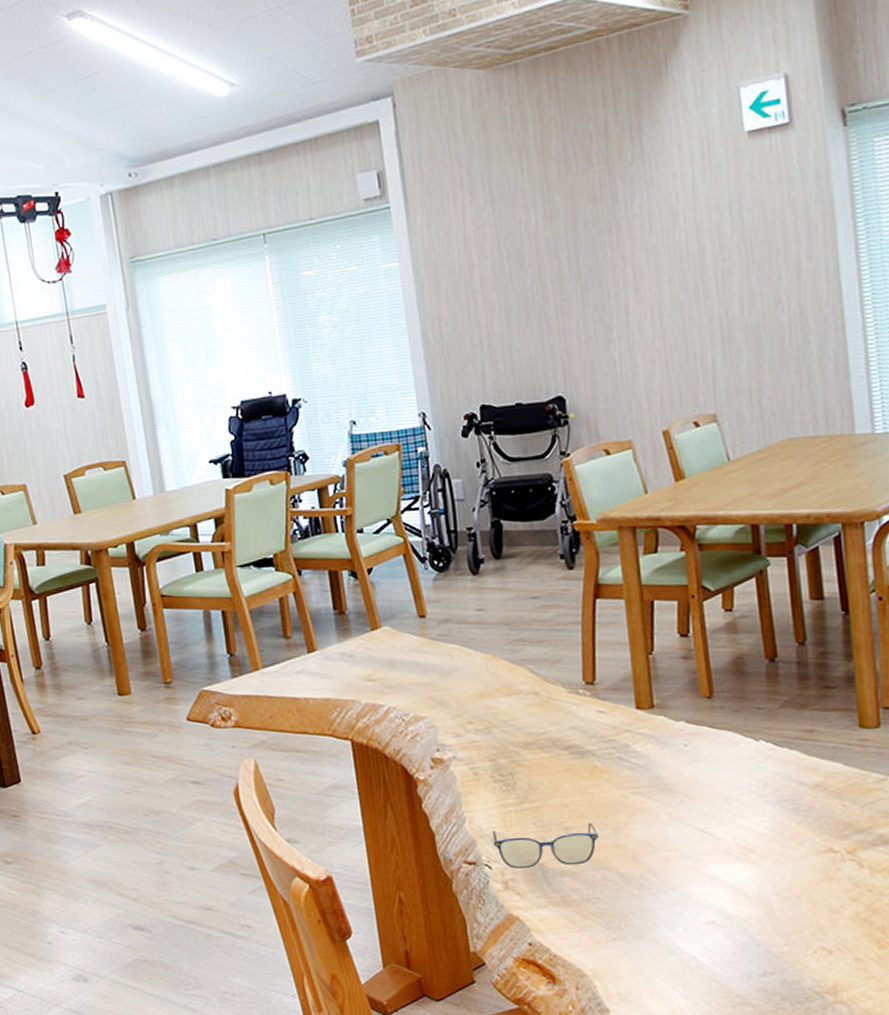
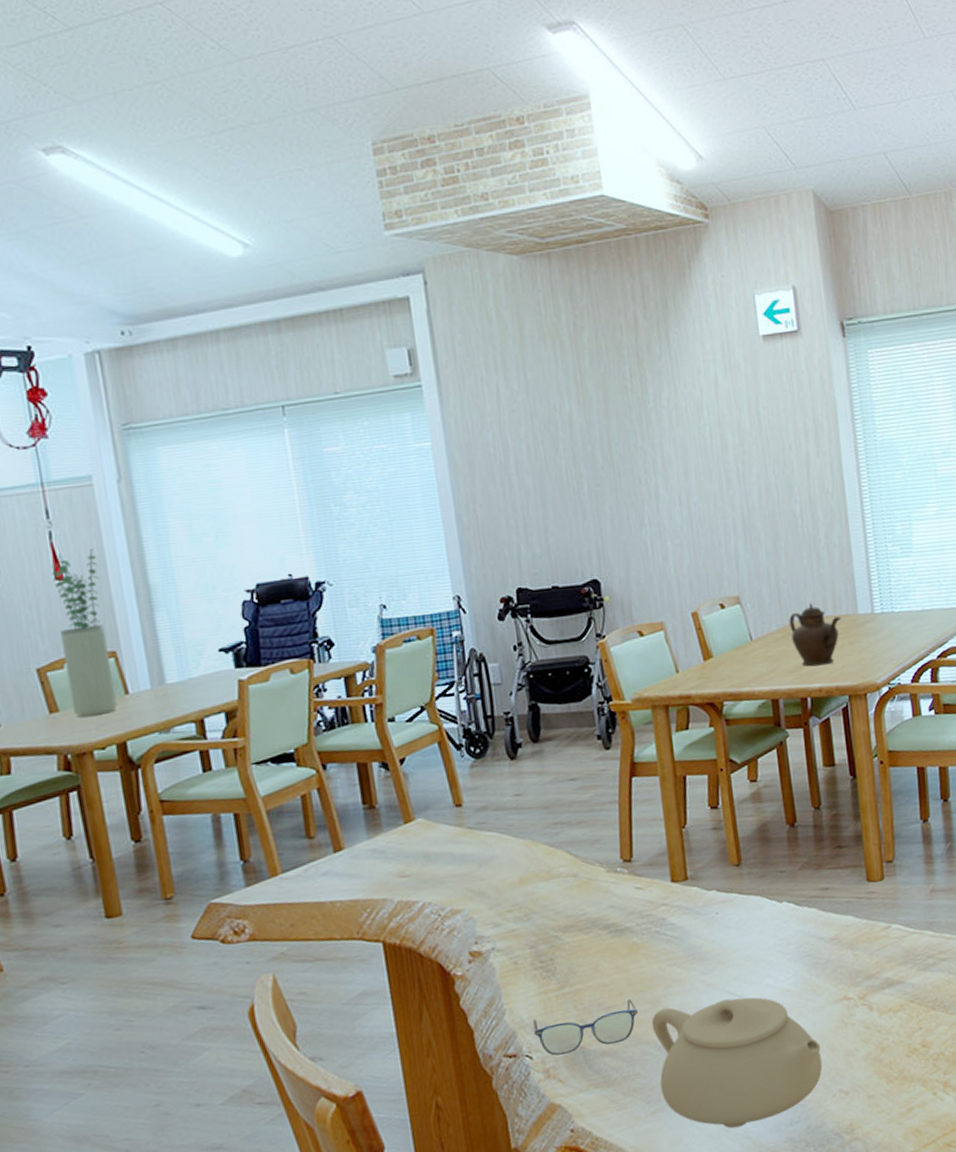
vase: none [74,370,127,518] -> present [51,549,118,717]
teapot: none [613,835,802,969] -> present [651,997,823,1129]
teapot: none [772,421,835,491] -> present [789,603,841,666]

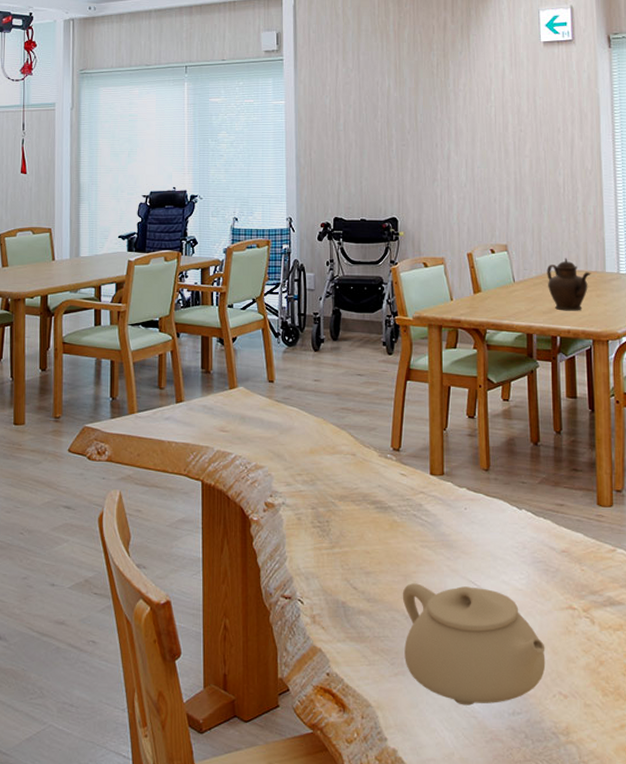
vase: present [51,549,118,717] -> none [17,154,49,273]
glasses: present [533,998,637,1056] -> none [307,568,391,606]

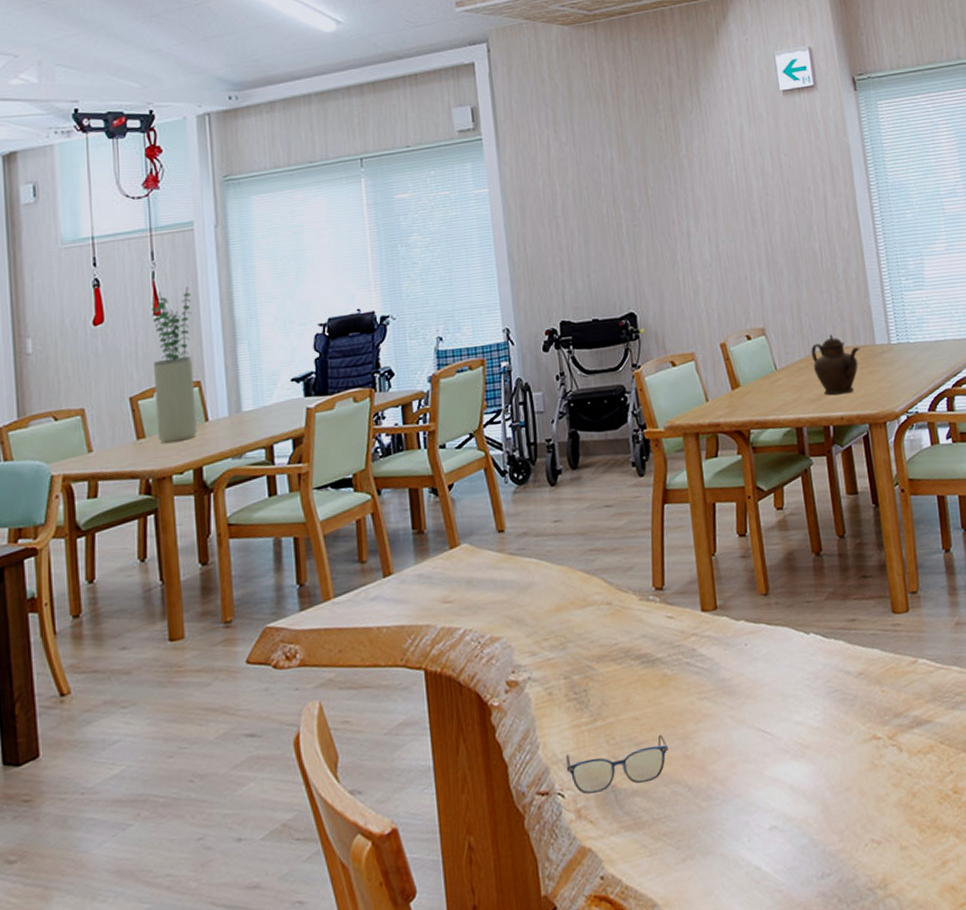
vase: none [17,154,49,273] -> present [150,287,197,443]
glasses: none [307,568,391,606] -> present [566,734,668,795]
teapot: present [402,583,546,706] -> none [682,734,854,880]

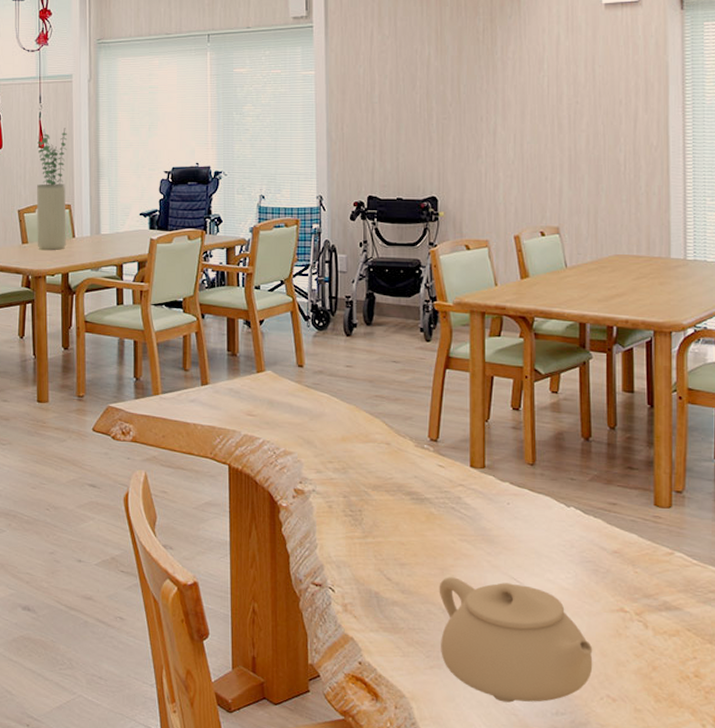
glasses: present [566,734,668,795] -> none [338,558,428,598]
teapot: none [682,734,854,880] -> present [439,577,593,703]
teapot: present [811,334,860,395] -> none [603,242,654,300]

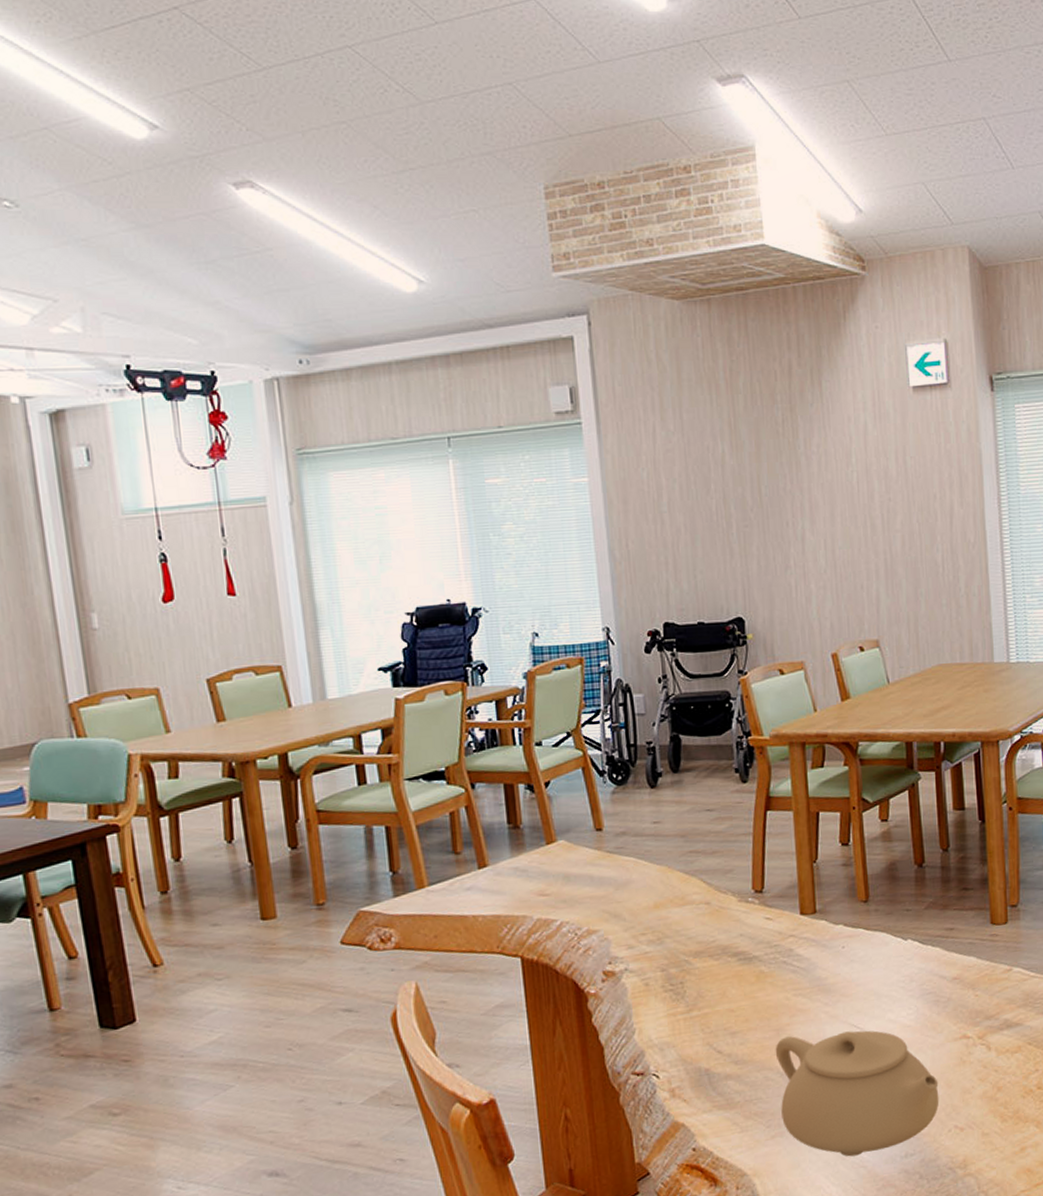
vase: present [36,128,67,250] -> none [224,567,281,727]

